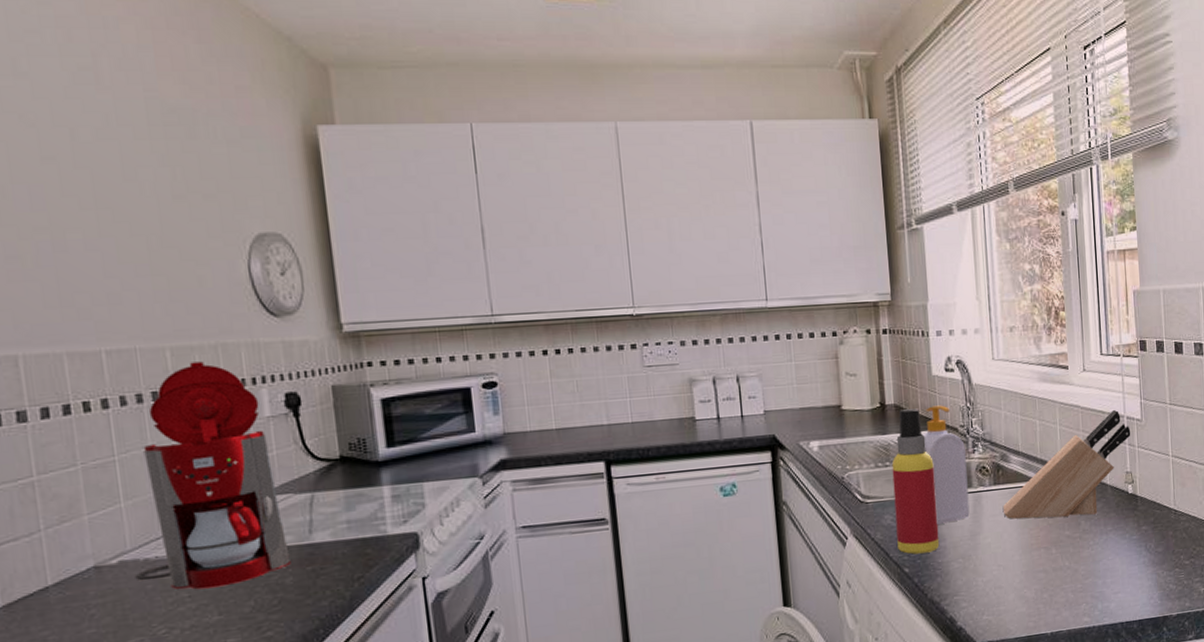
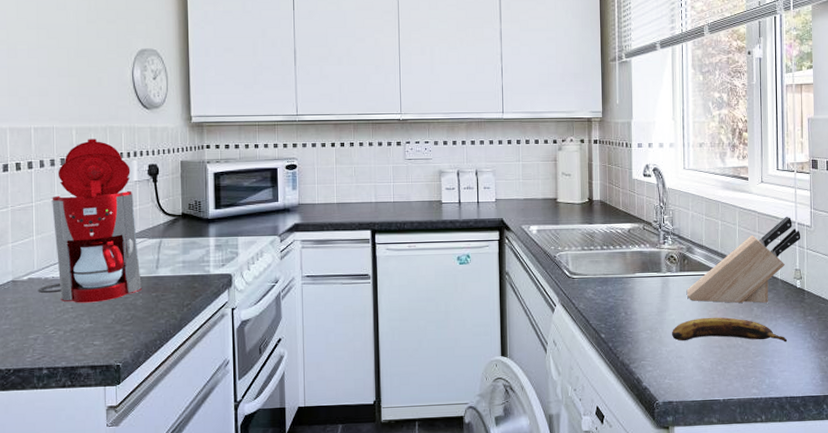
spray bottle: present [891,408,940,555] -> none [595,205,632,323]
soap bottle: present [922,405,970,524] -> none [622,203,658,300]
banana: none [988,535,1121,568] -> present [672,317,788,342]

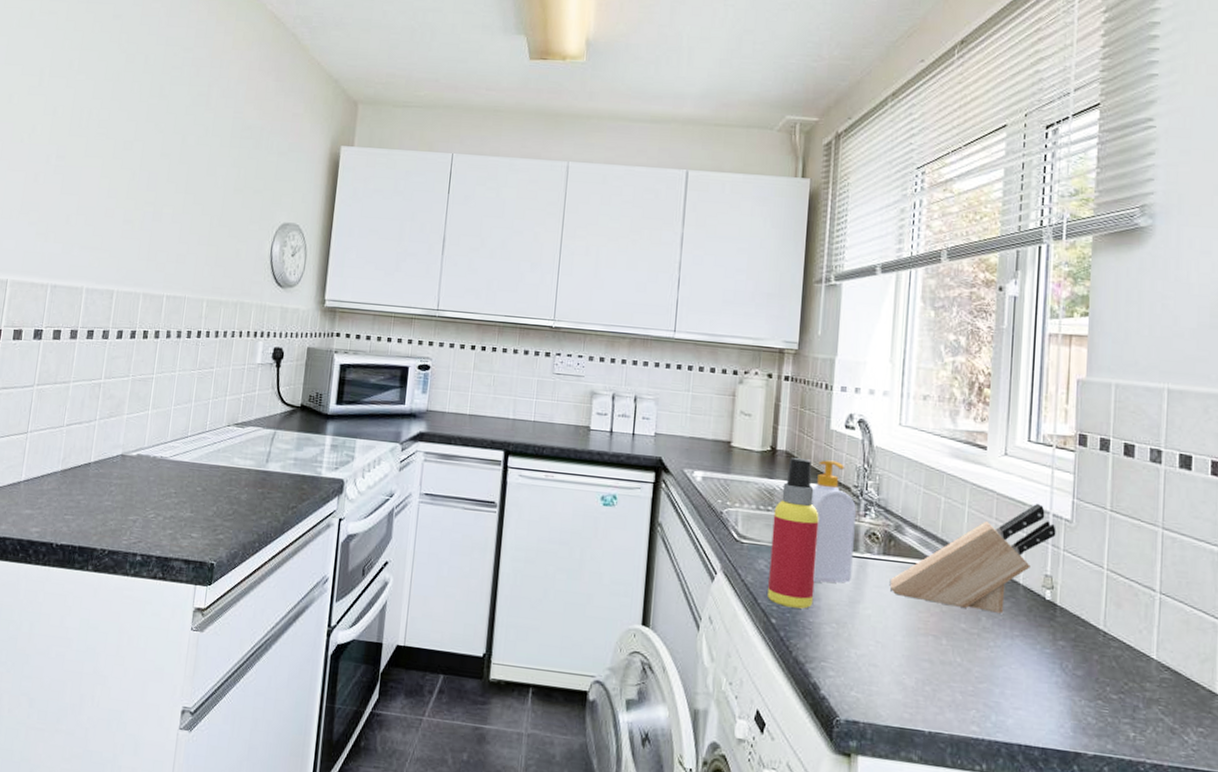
coffee maker: present [37,139,142,303] -> none [144,313,255,491]
spray bottle: none [595,205,632,323] -> present [768,458,819,609]
soap bottle: none [622,203,658,300] -> present [811,460,856,583]
banana: present [672,317,788,342] -> none [865,618,1027,671]

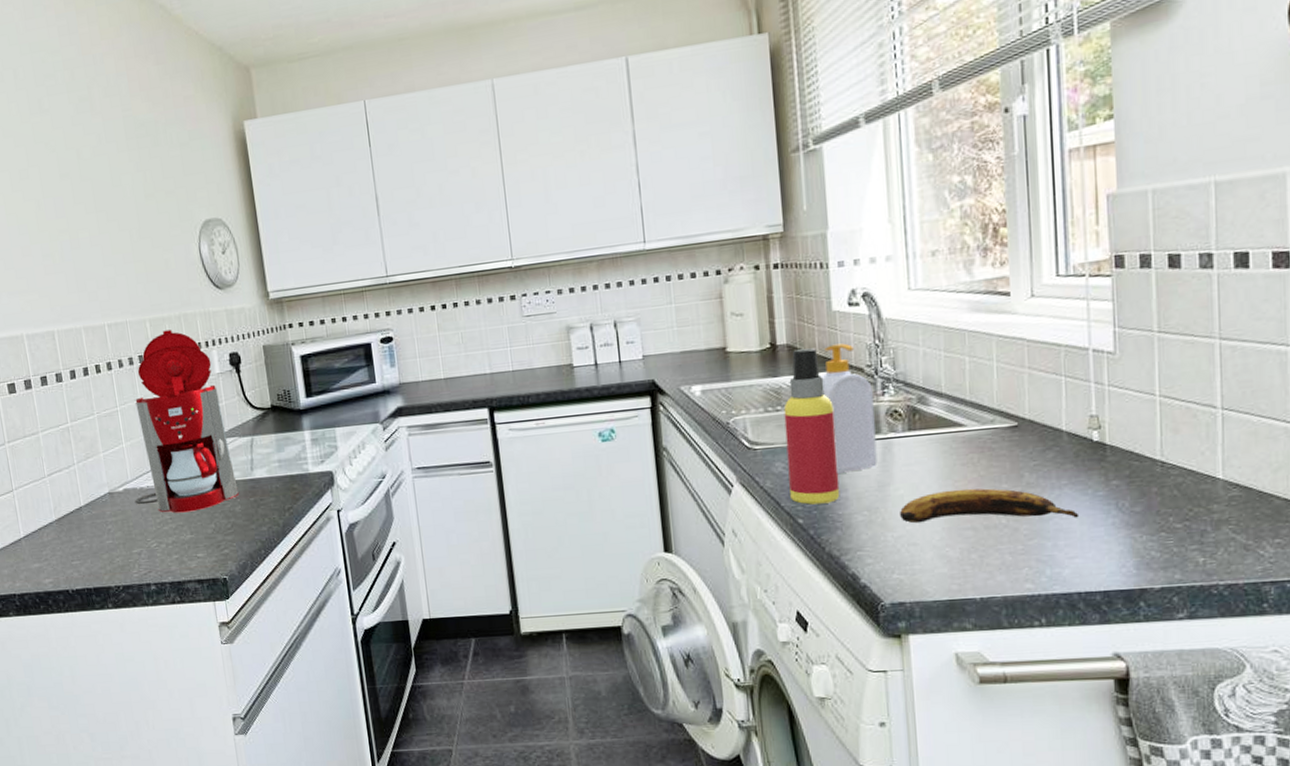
coffee maker: none [144,313,255,491] -> present [134,329,239,513]
banana: none [865,618,1027,671] -> present [900,488,1080,524]
knife block: present [890,503,1056,613] -> none [920,341,1099,470]

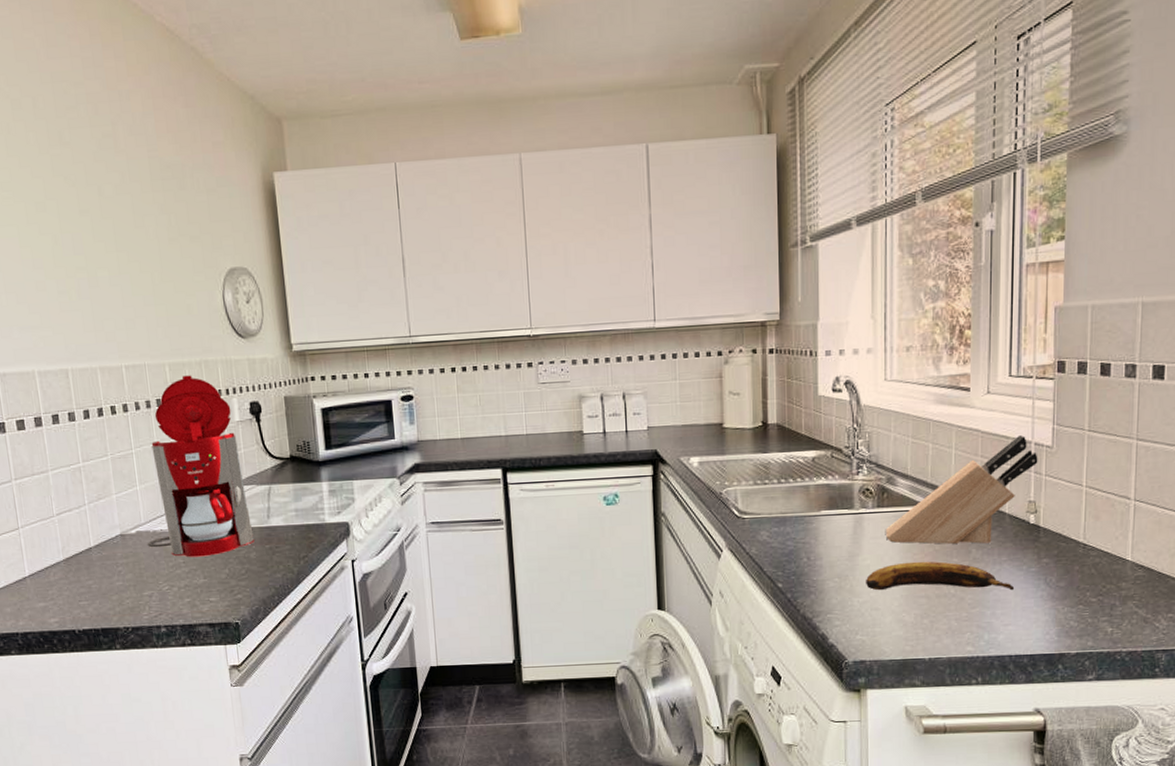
spray bottle: present [783,348,840,505] -> none [771,428,816,571]
soap bottle: present [820,343,878,473] -> none [804,425,849,543]
knife block: none [920,341,1099,470] -> present [886,434,1038,544]

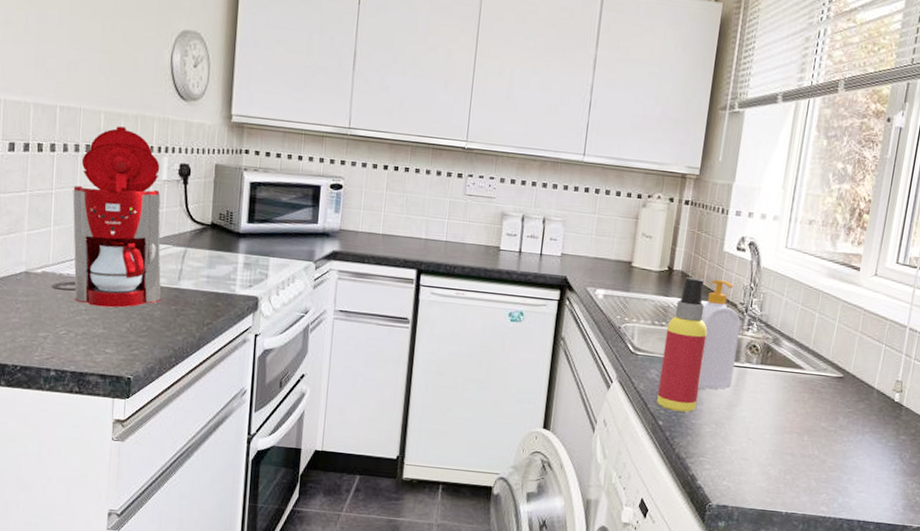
spray bottle: none [771,428,816,571] -> present [657,277,708,412]
soap bottle: none [804,425,849,543] -> present [698,279,741,390]
banana: present [866,561,1015,591] -> none [739,419,872,461]
knife block: present [886,434,1038,544] -> none [764,318,911,413]

